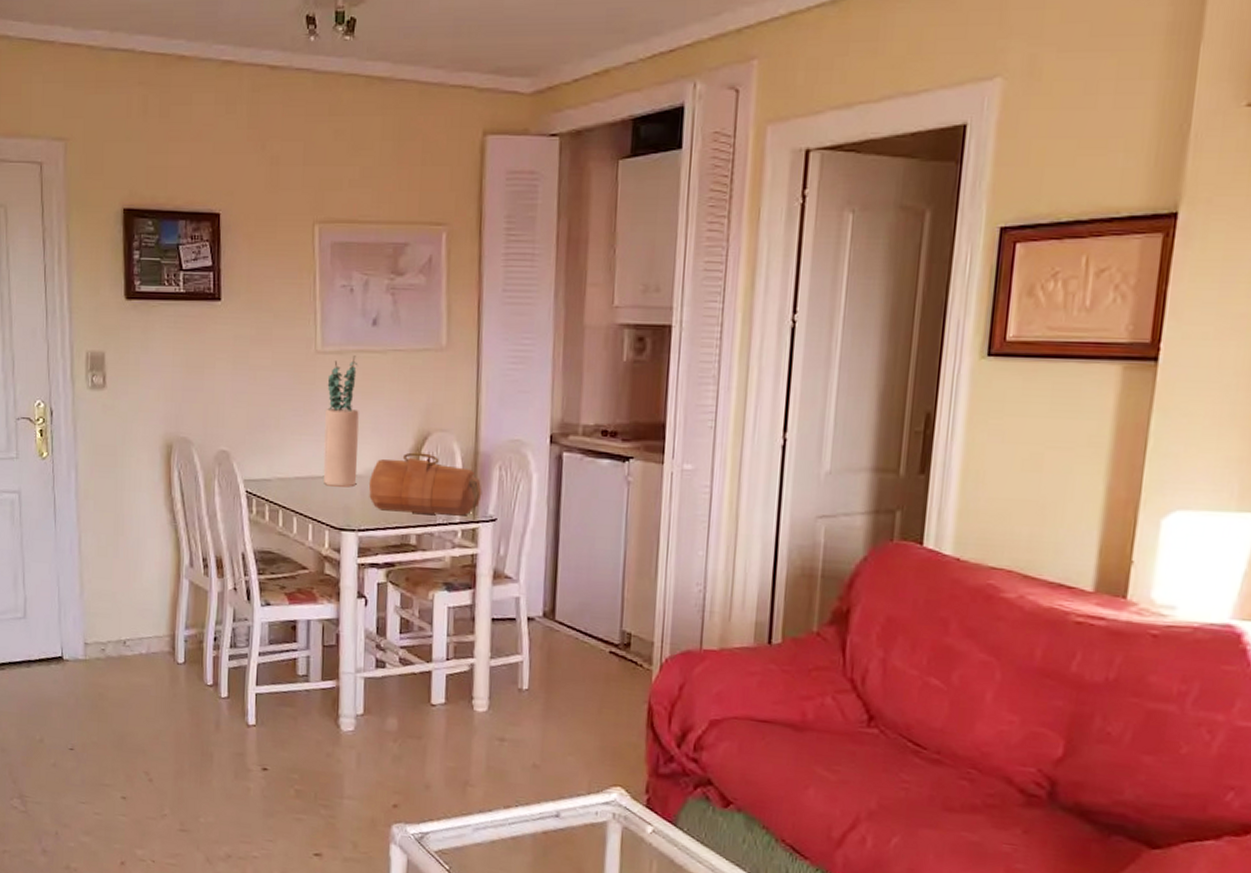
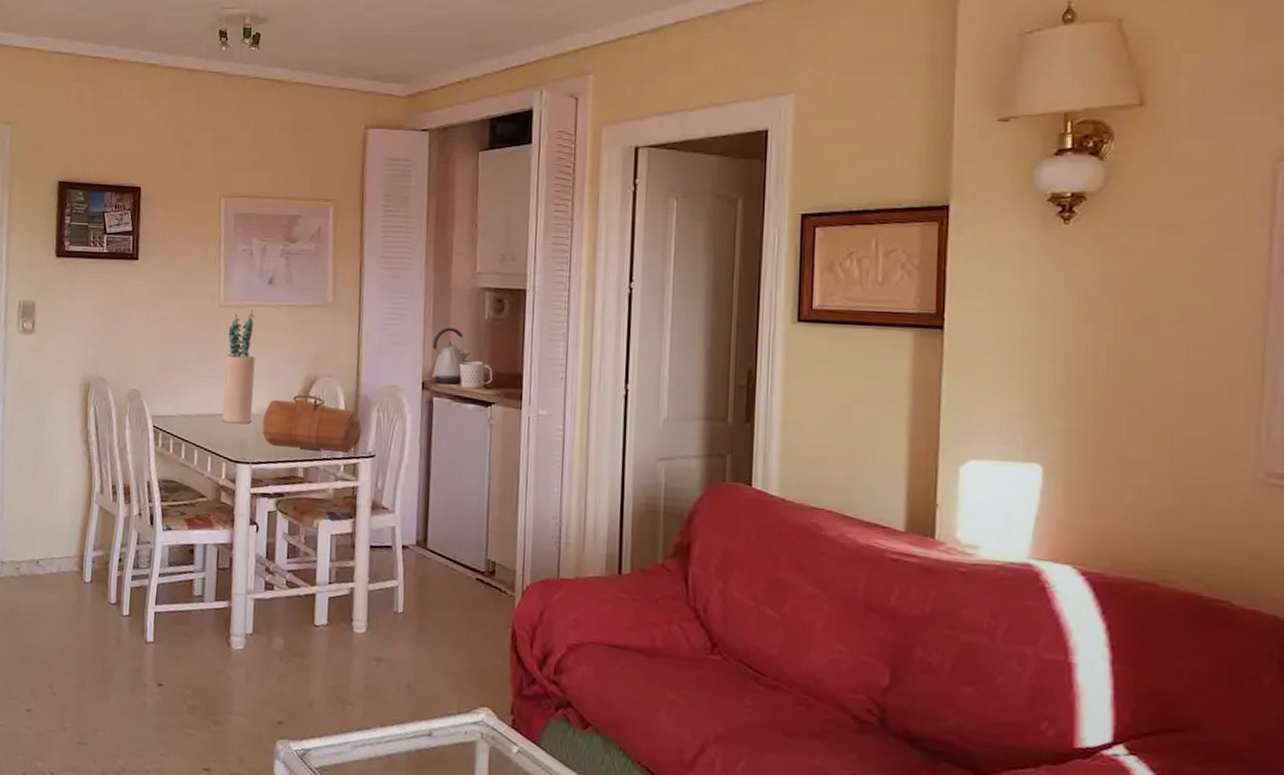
kettle: none [560,372,605,439] -> present [431,328,470,386]
mug: none [592,410,631,442] -> present [459,361,493,389]

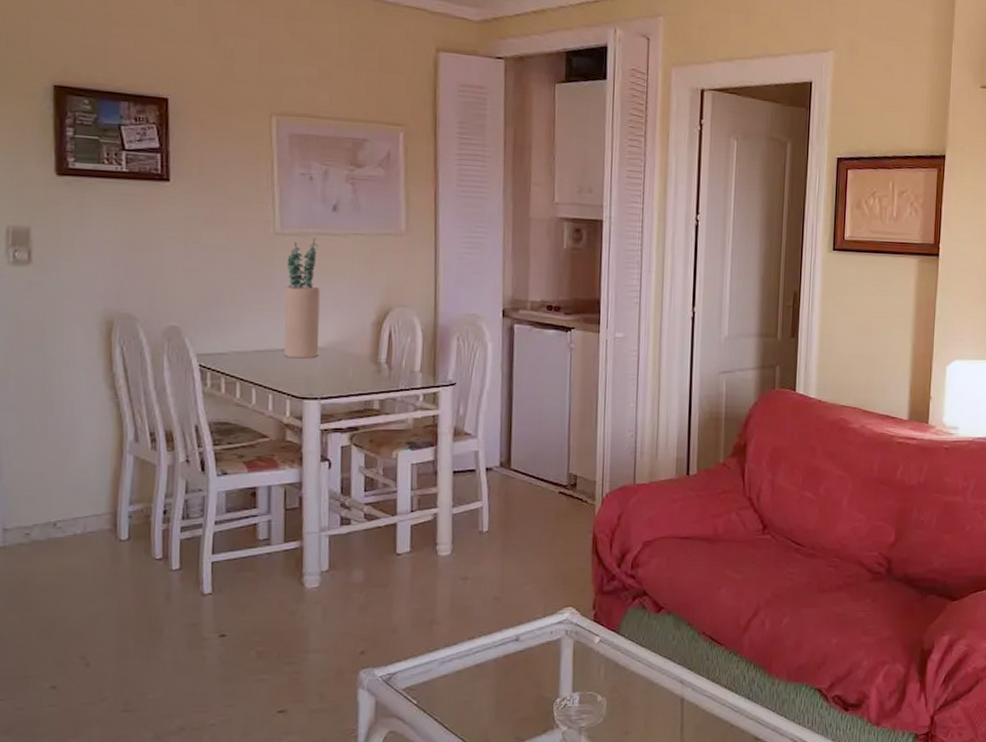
handbag: present [262,394,363,452] -> none [330,326,442,382]
kettle: present [431,328,470,386] -> none [511,257,550,313]
mug: present [459,361,493,389] -> none [539,288,572,315]

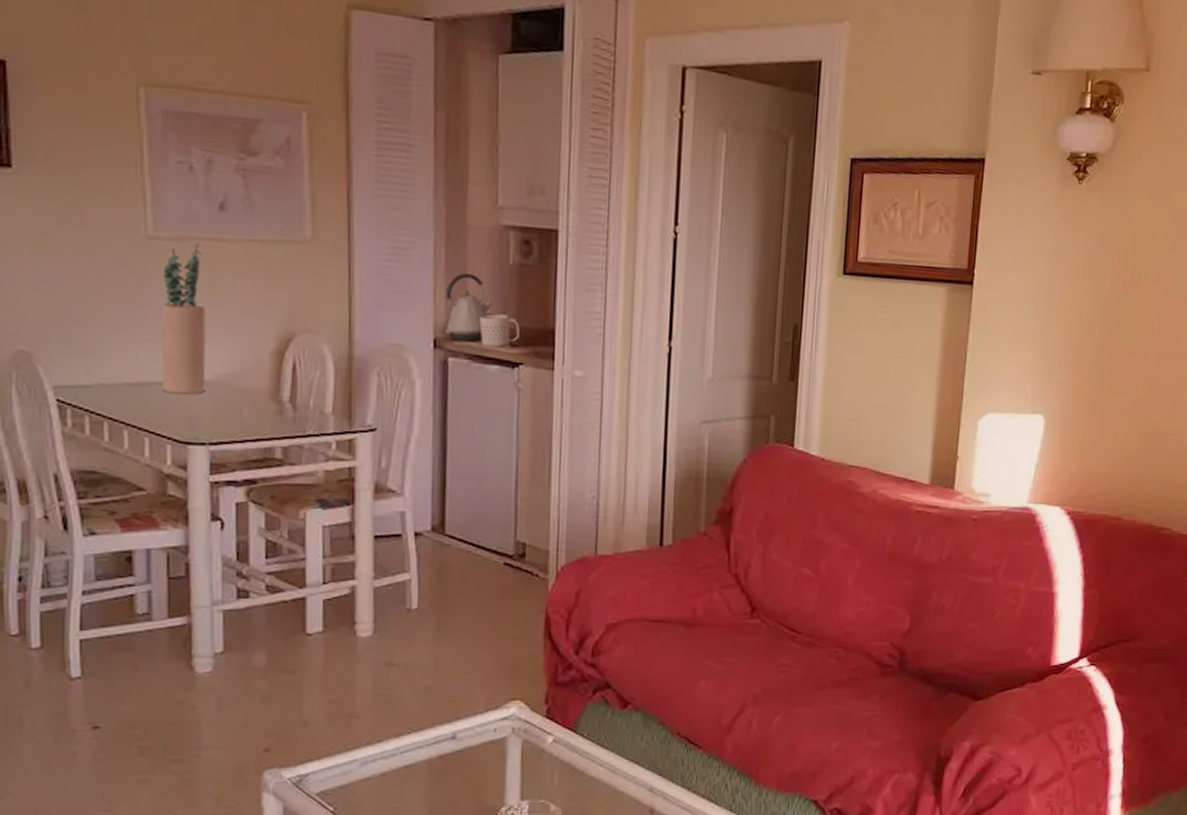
kettle: none [511,257,550,313] -> present [445,273,492,343]
mug: none [539,288,572,315] -> present [479,314,520,347]

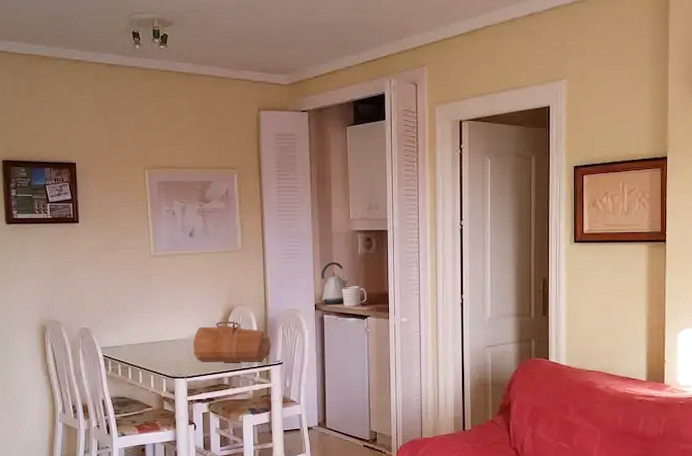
vase: present [161,243,206,396] -> none [159,257,184,349]
handbag: none [220,355,359,426] -> present [192,321,272,362]

